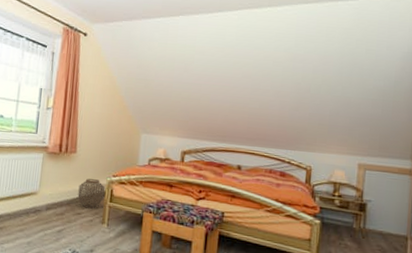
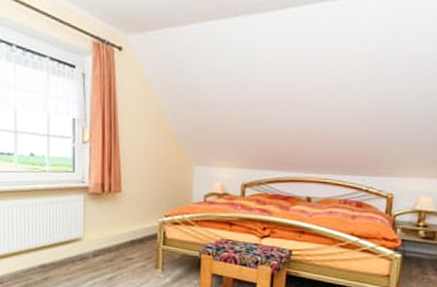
woven basket: present [78,178,105,209] -> none [127,220,157,253]

